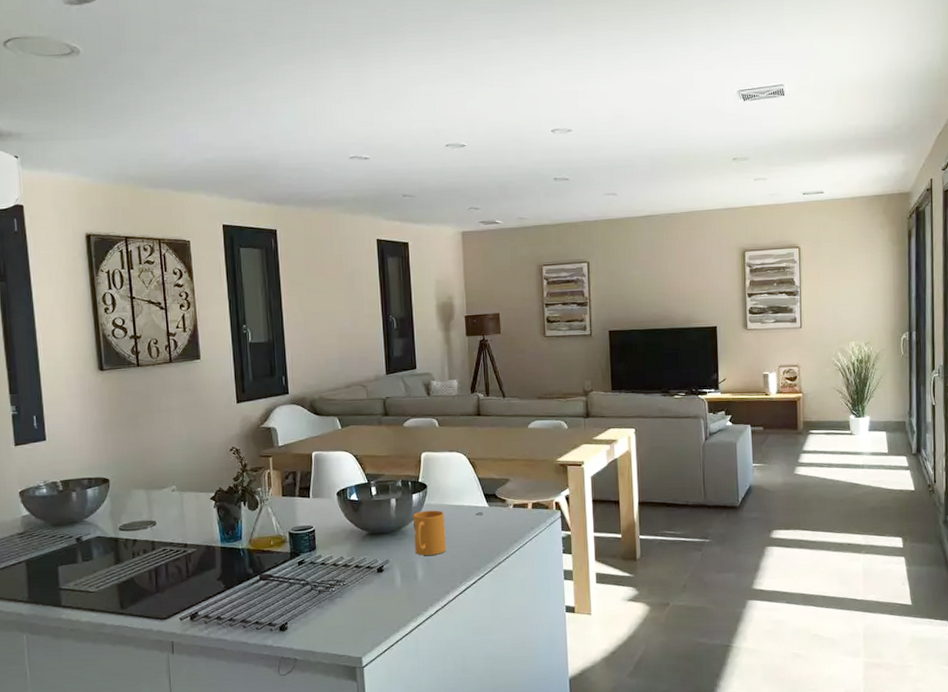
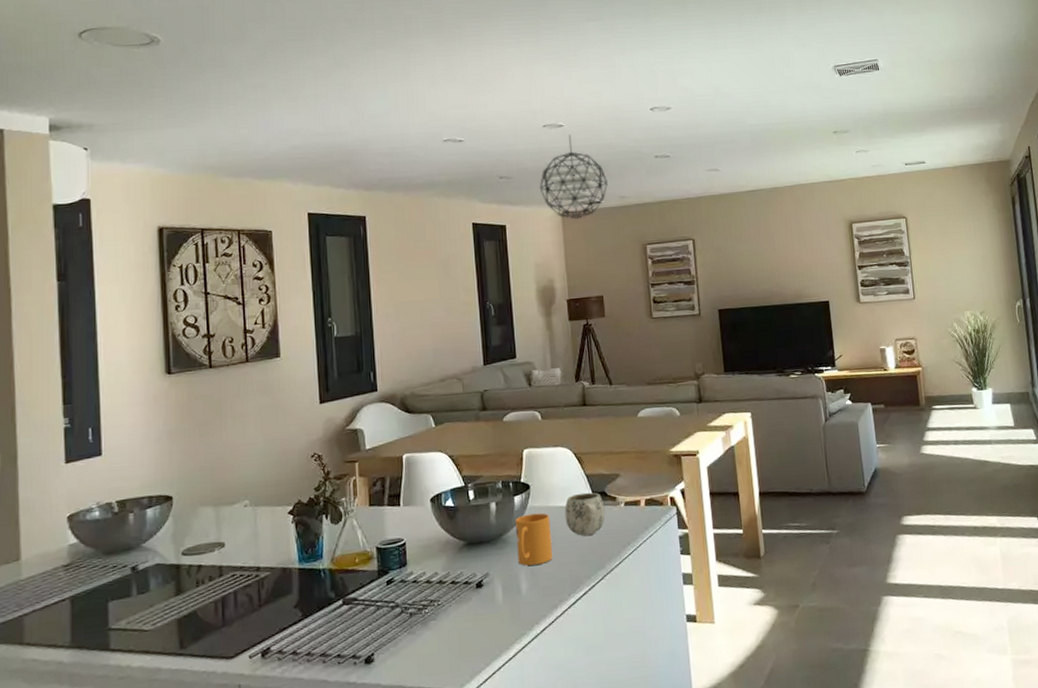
pendant light: none [441,154,507,239] -> present [539,134,608,220]
mug: none [458,494,495,532] -> present [564,492,606,536]

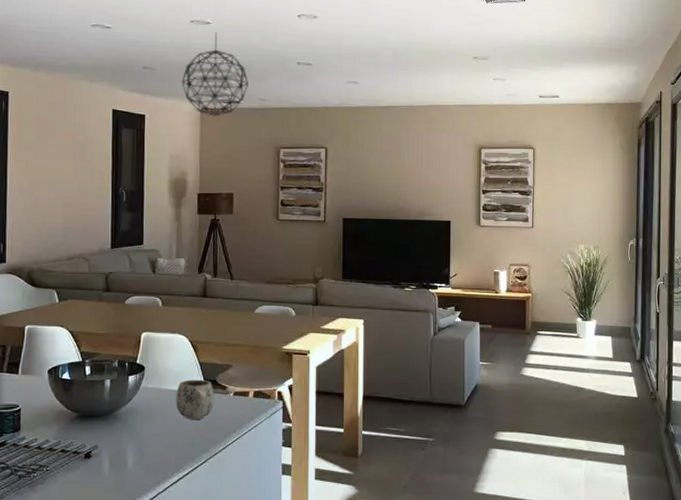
mug: present [515,513,553,566] -> none [127,394,161,442]

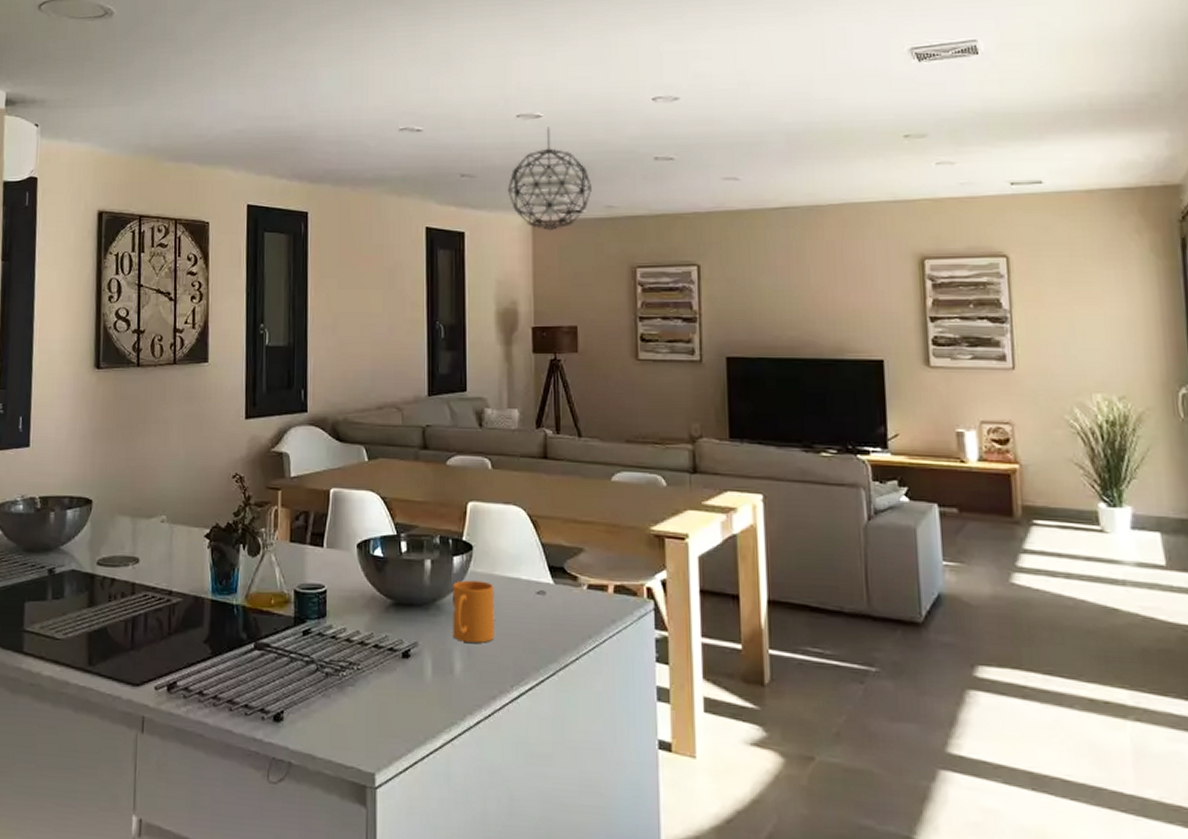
mug: none [127,394,161,442] -> present [453,580,494,643]
mug: present [176,379,215,419] -> none [513,564,563,618]

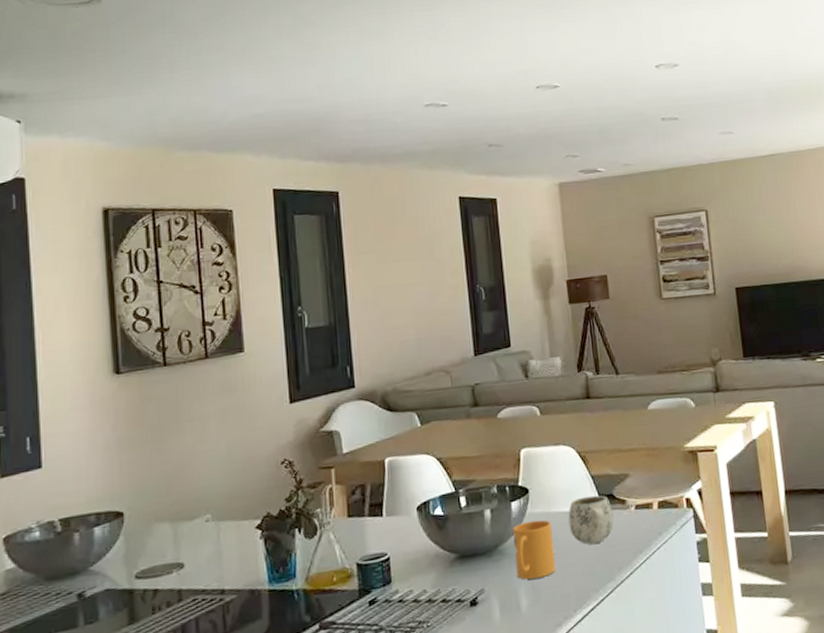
pendant light: present [507,127,592,231] -> none [533,96,610,191]
mug: none [513,564,563,618] -> present [568,495,614,545]

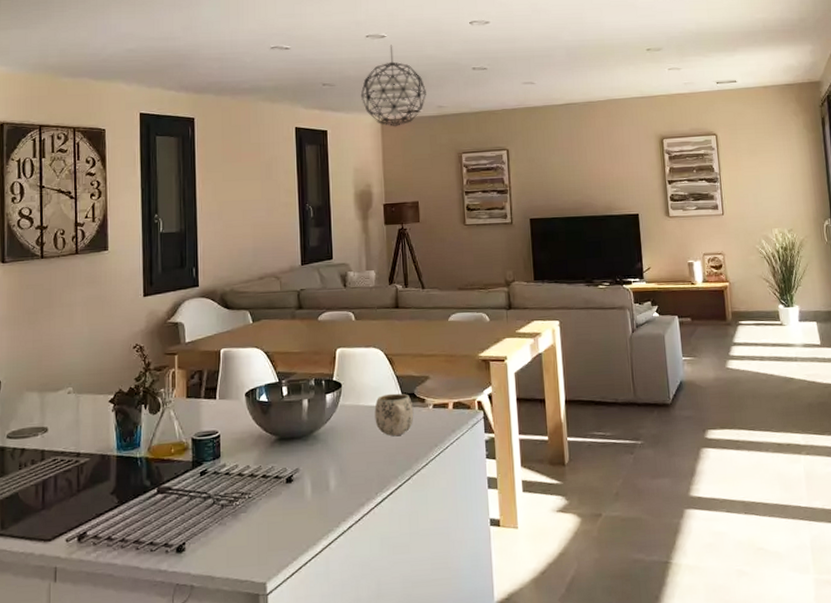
mug: present [513,519,556,580] -> none [326,411,361,463]
pendant light: none [533,96,610,191] -> present [360,45,426,127]

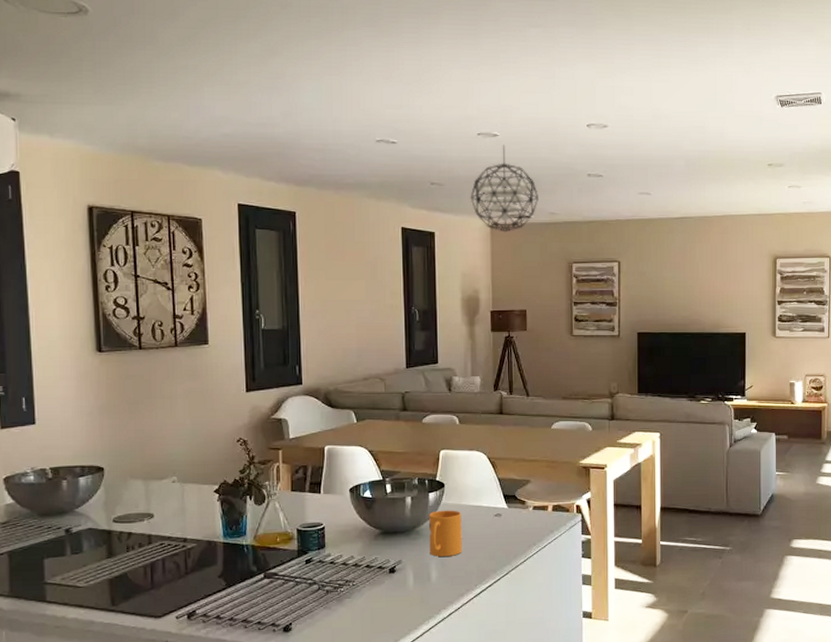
mug: none [326,411,361,463] -> present [429,510,462,557]
mug: present [374,393,414,436] -> none [476,494,514,534]

